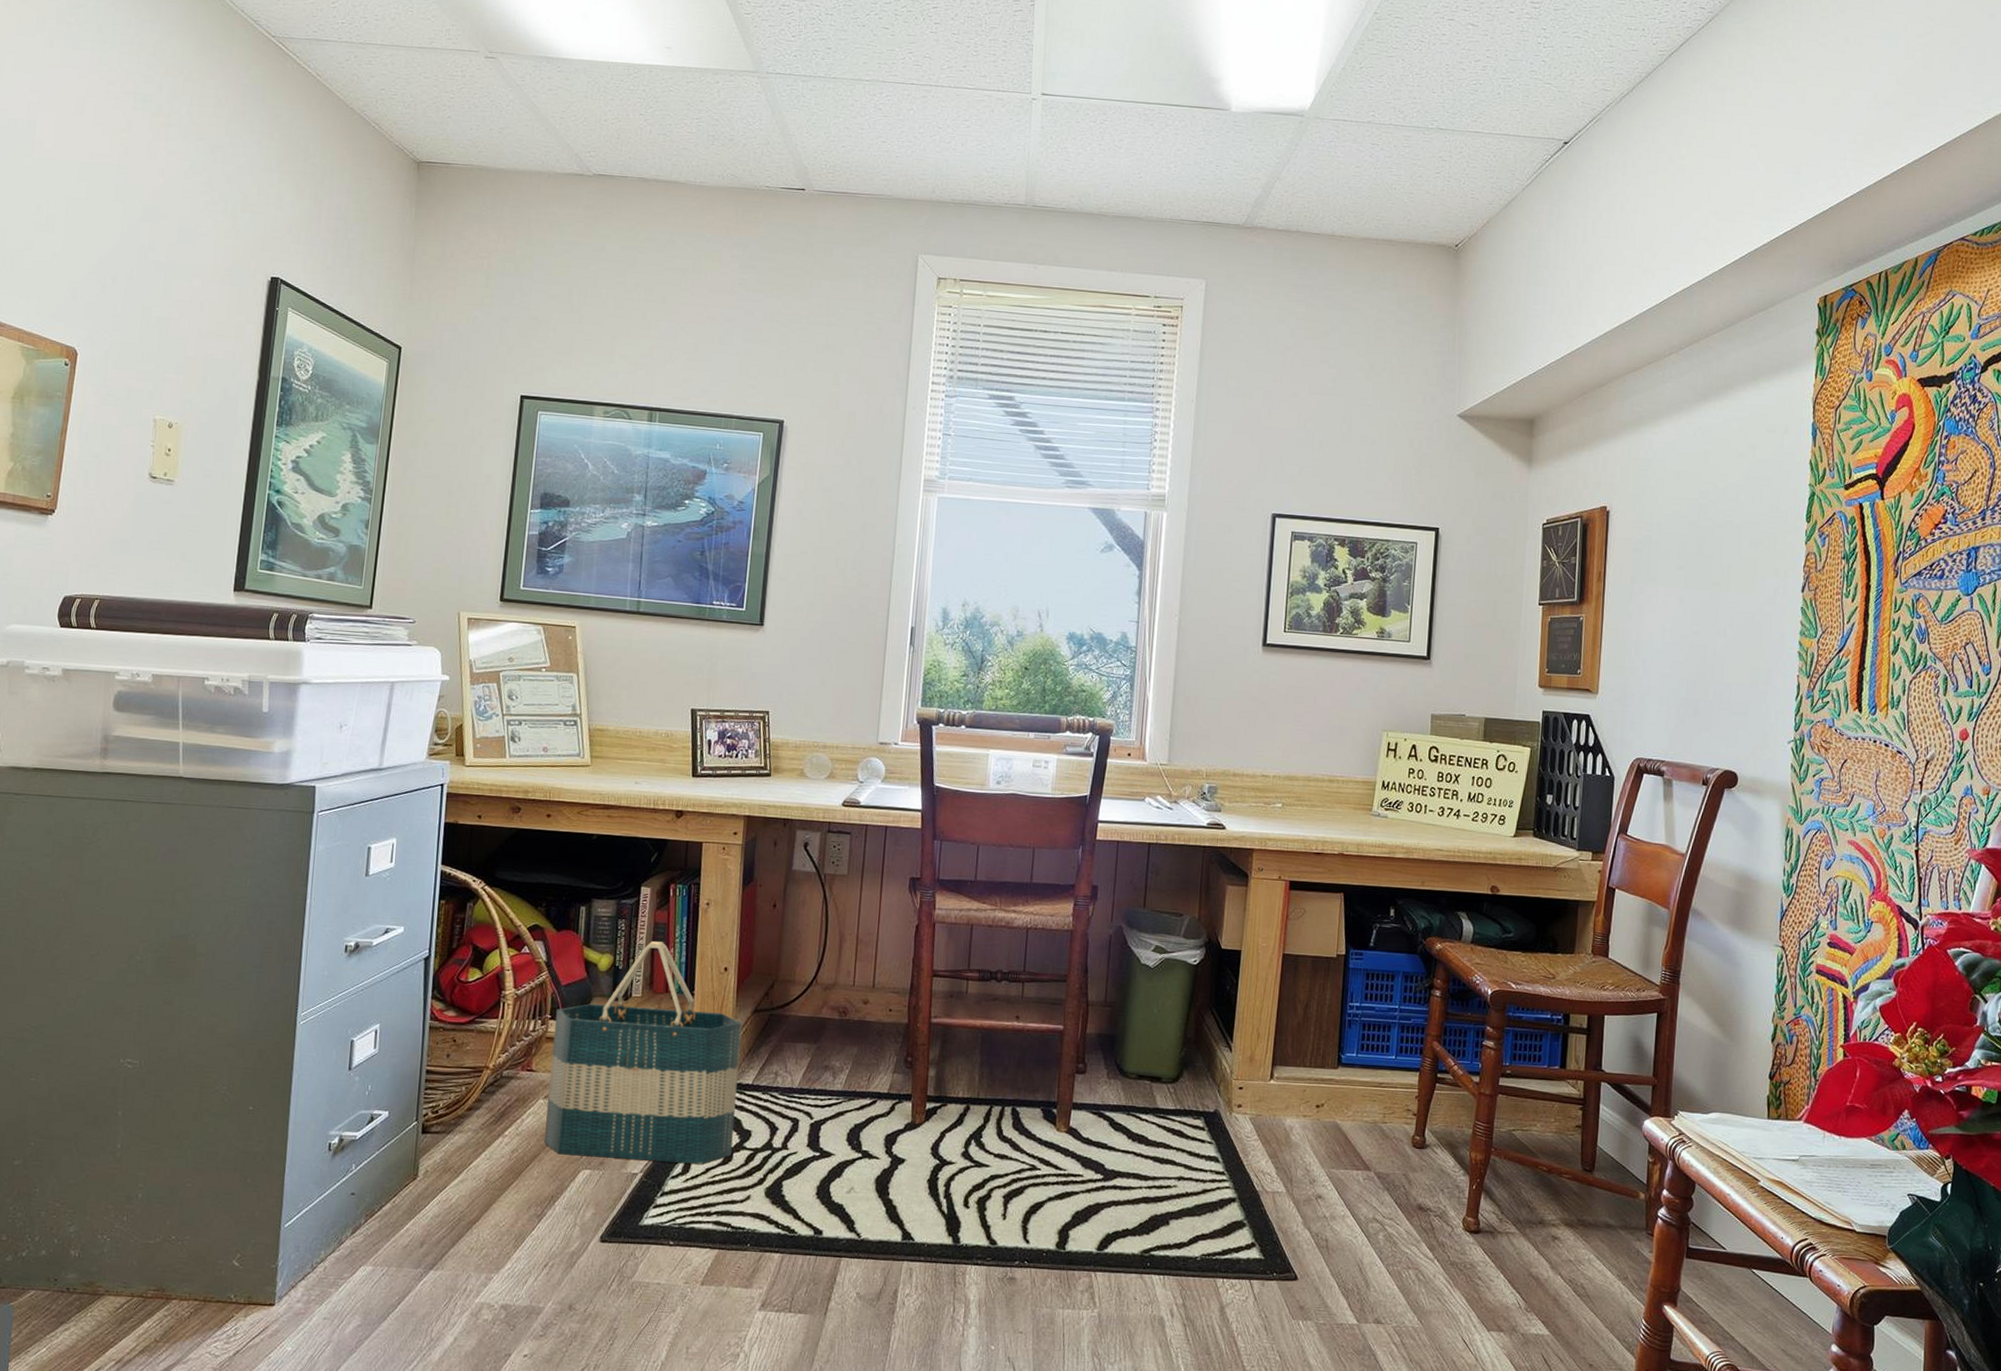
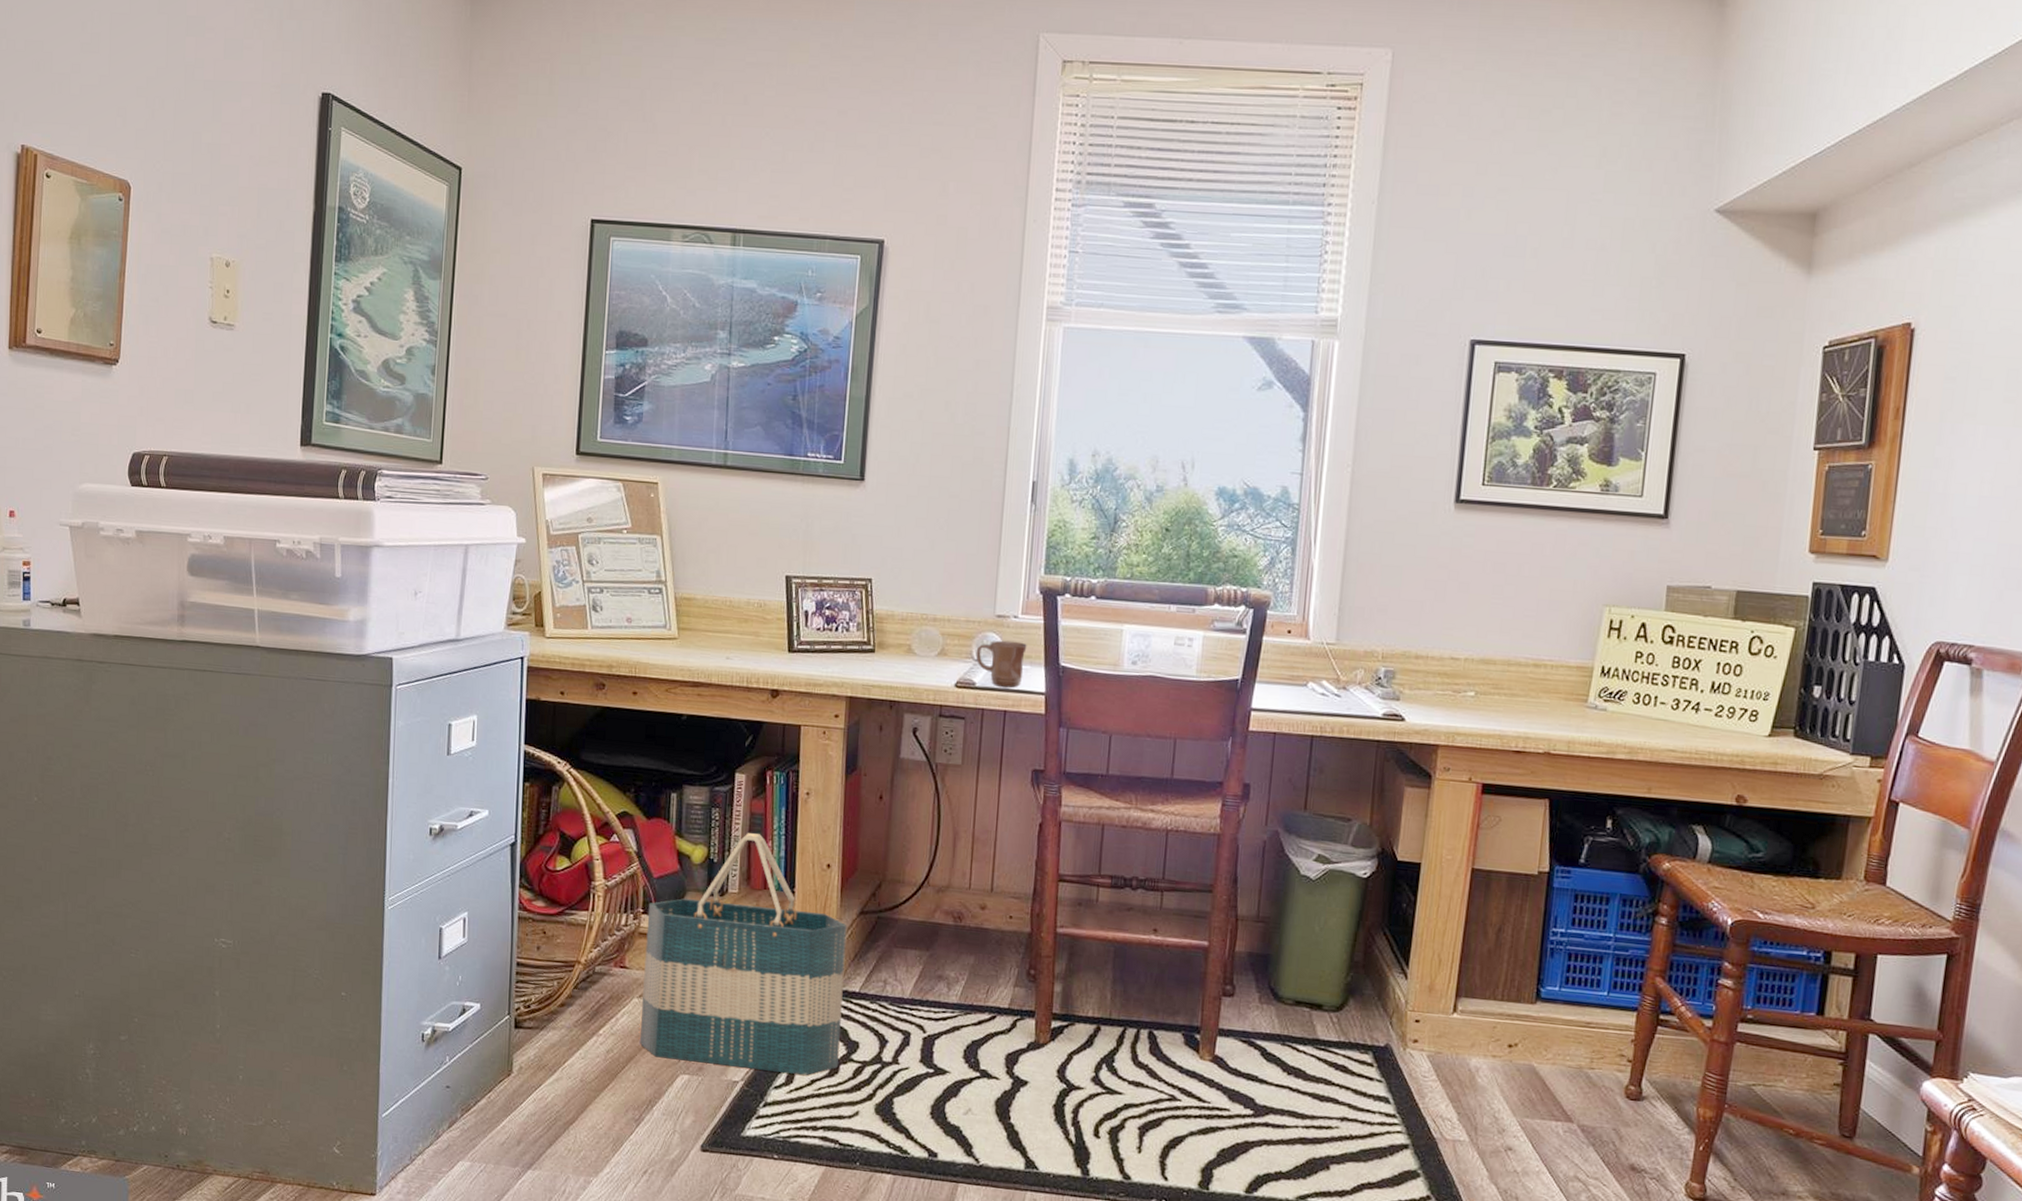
mug: none [861,764,906,807] -> present [976,640,1027,689]

